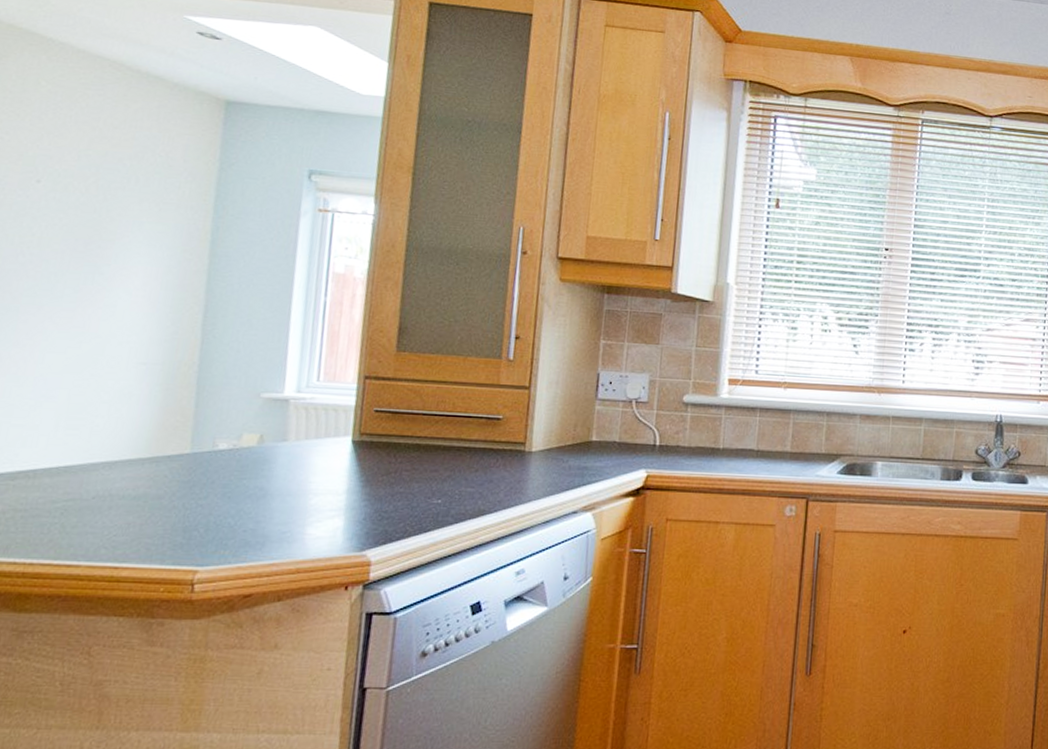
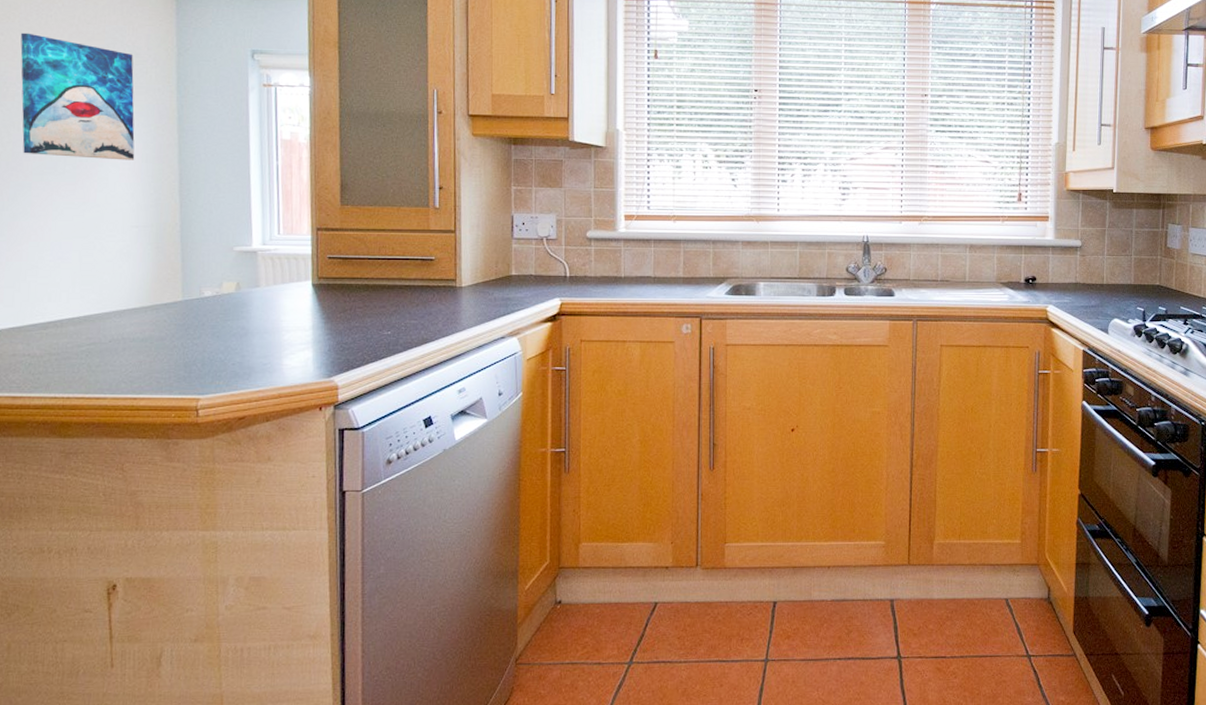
wall art: none [14,133,166,287] -> present [20,32,135,160]

